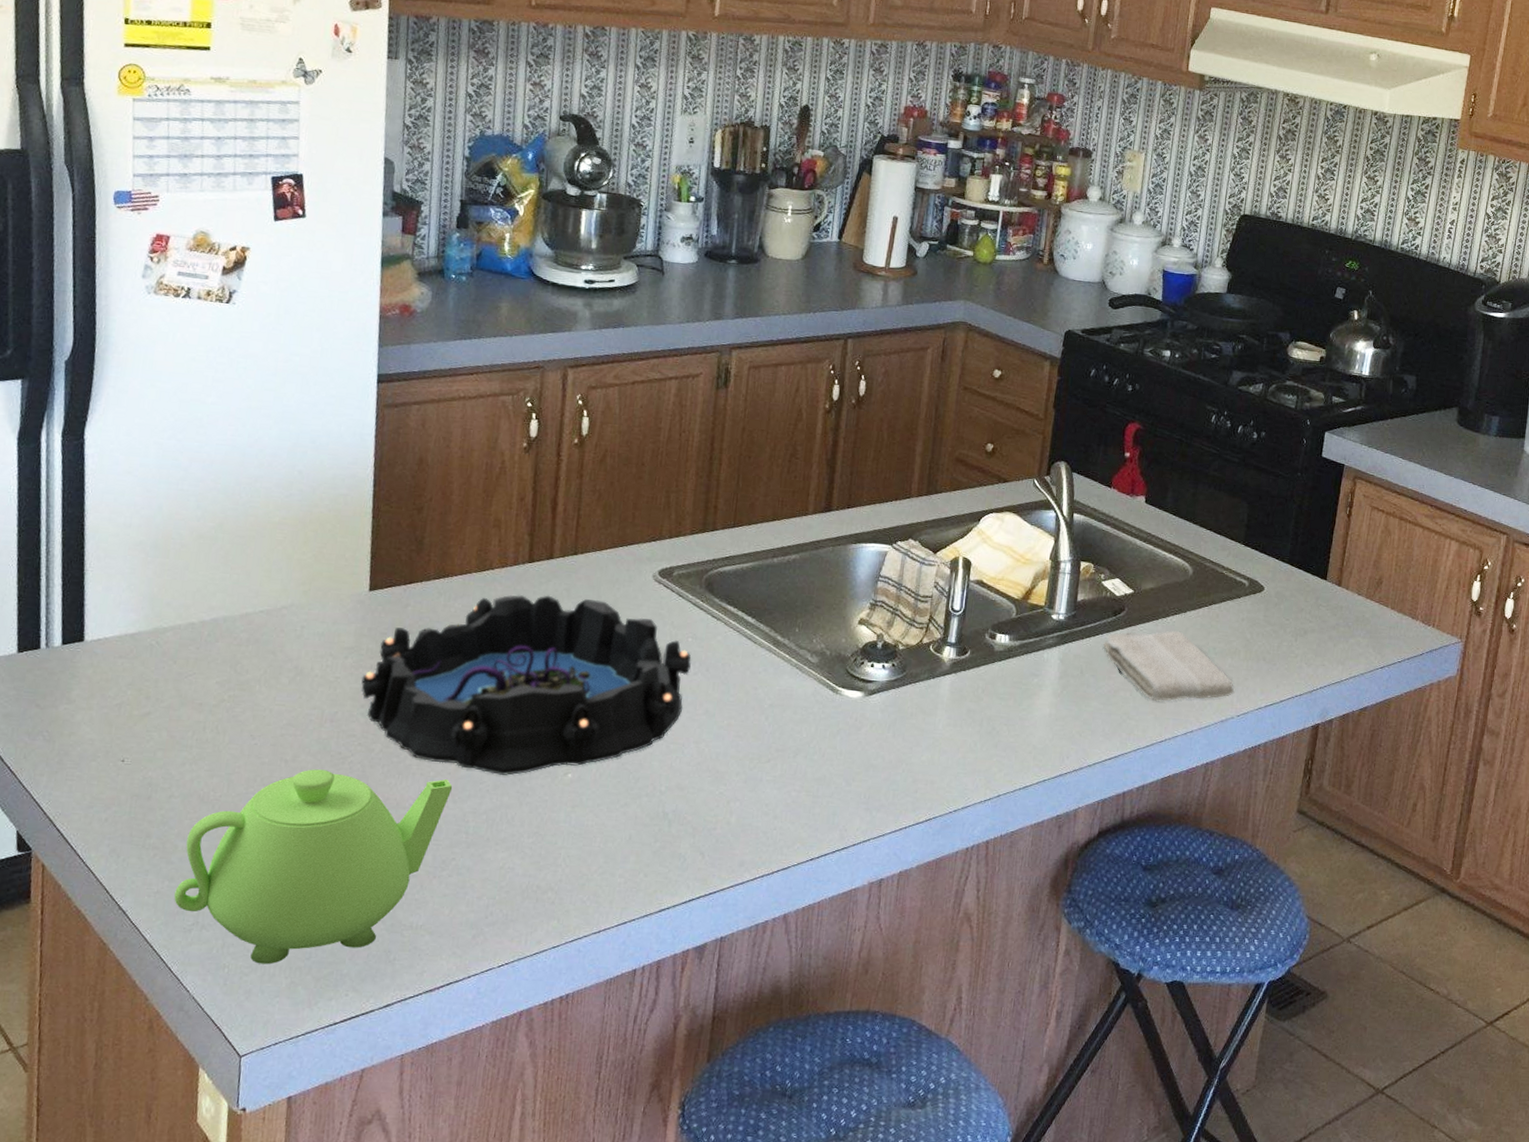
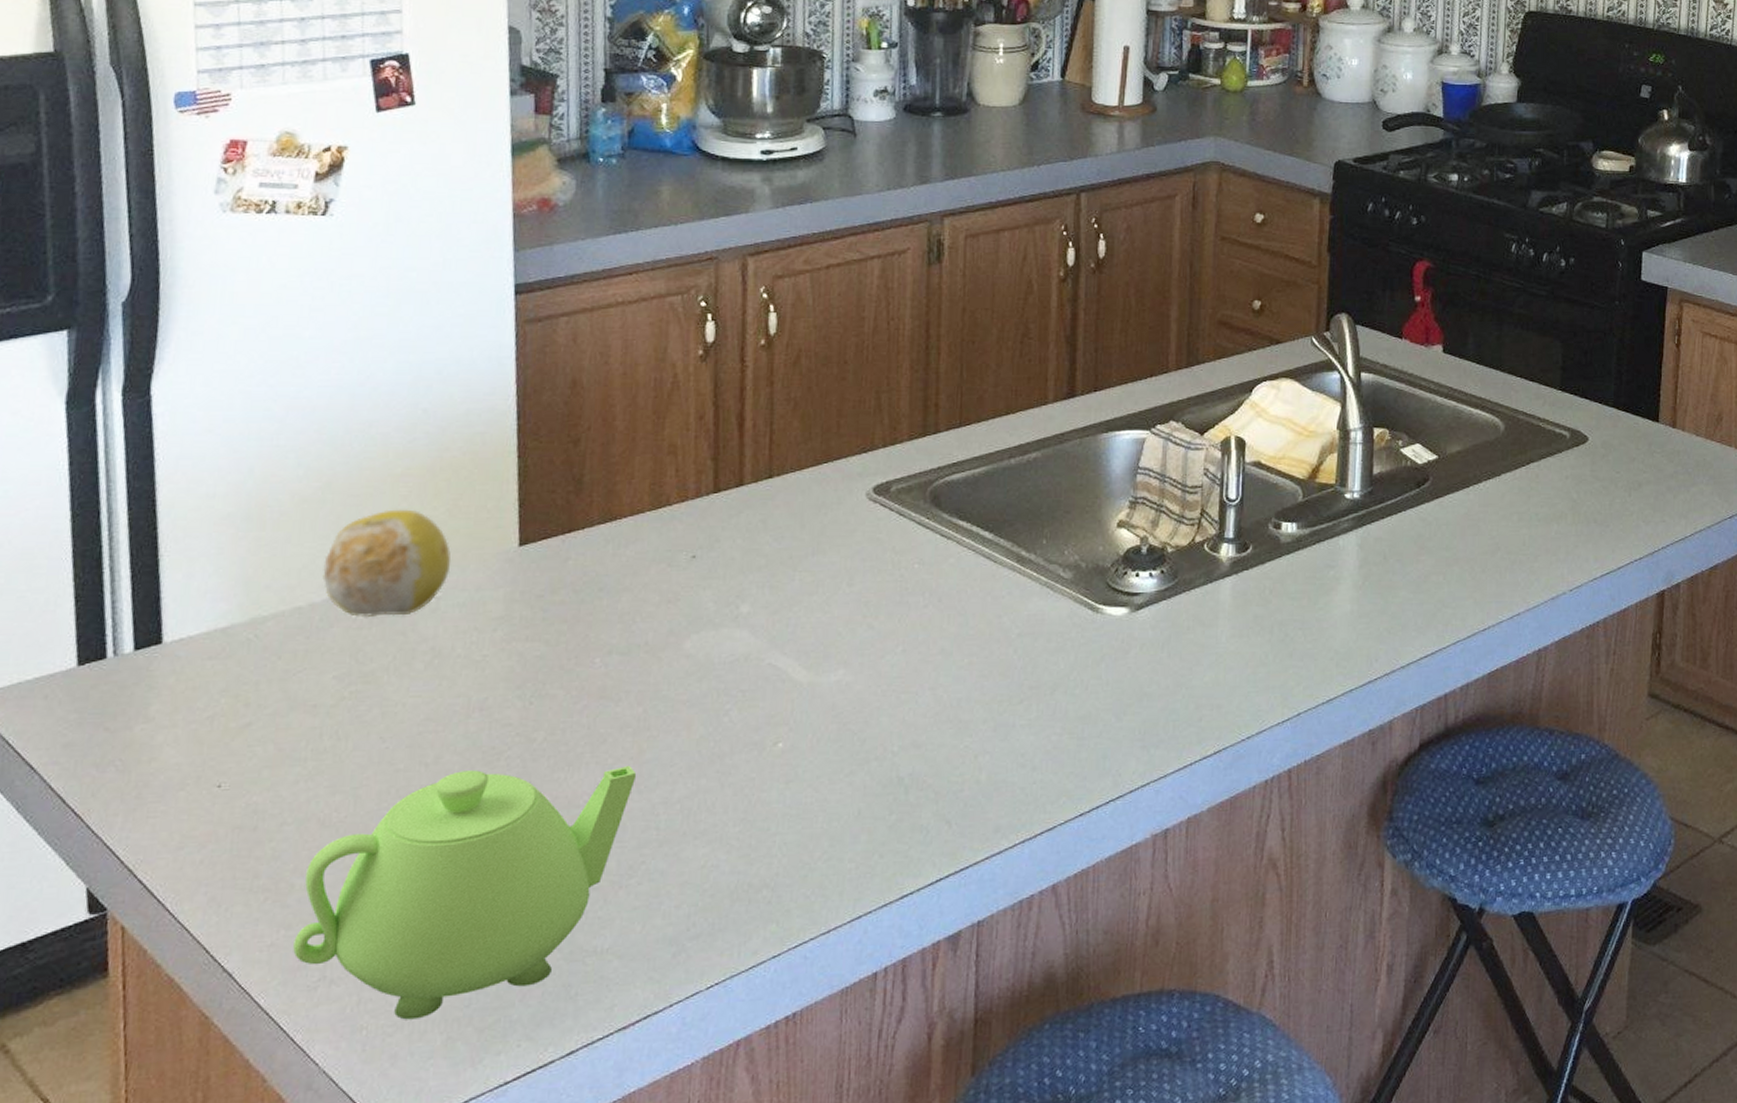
fruit: none [212,550,315,638] -> present [322,509,452,618]
decorative bowl: present [361,595,692,775] -> none [515,529,920,754]
washcloth: present [1102,630,1235,701] -> none [1406,498,1564,583]

